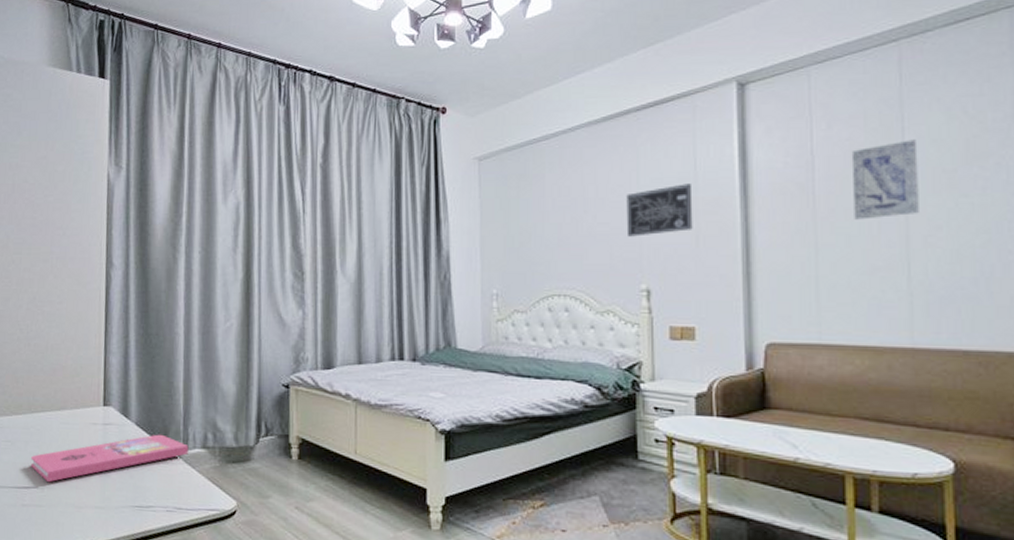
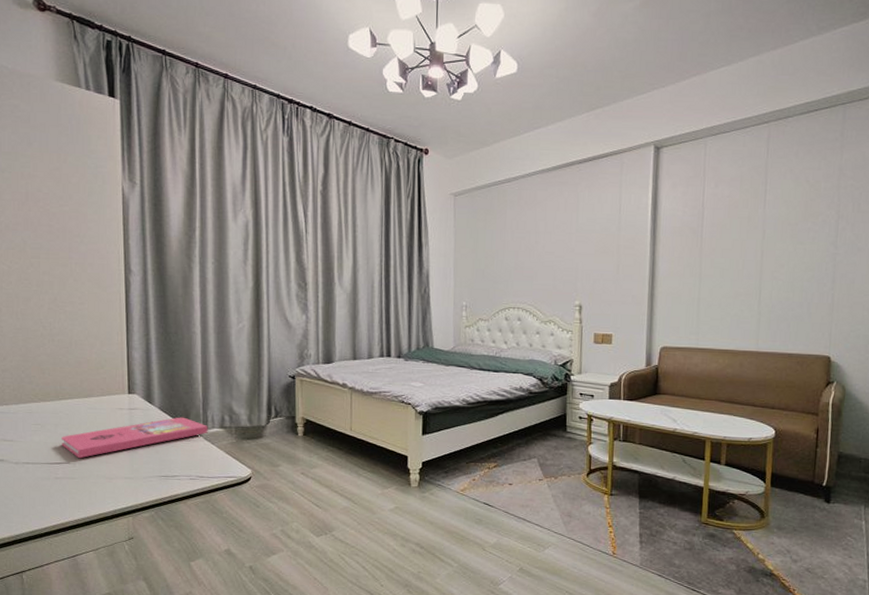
wall art: present [626,183,693,237] -> none [566,224,617,264]
wall art: present [851,139,919,220] -> none [727,199,774,258]

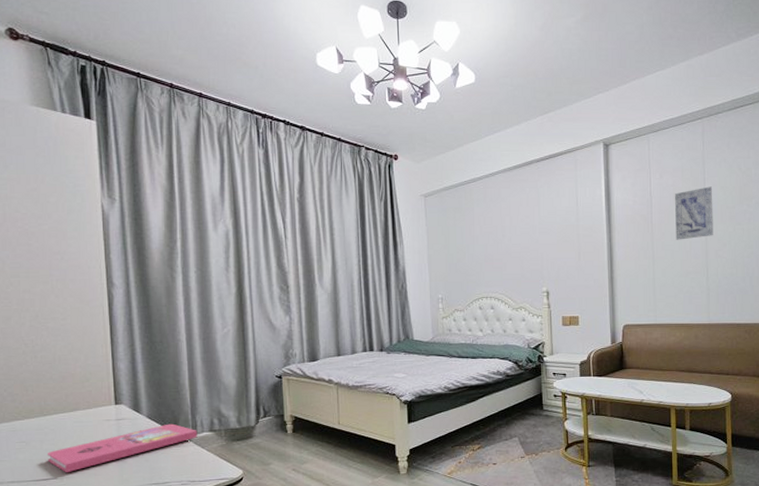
wall art: none [727,199,774,258] -> present [674,186,713,240]

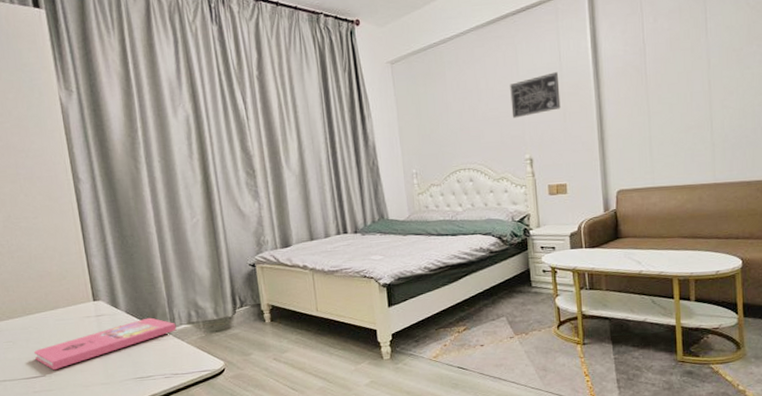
wall art: none [532,215,576,254] -> present [510,72,561,118]
wall art: present [674,186,713,240] -> none [671,27,718,92]

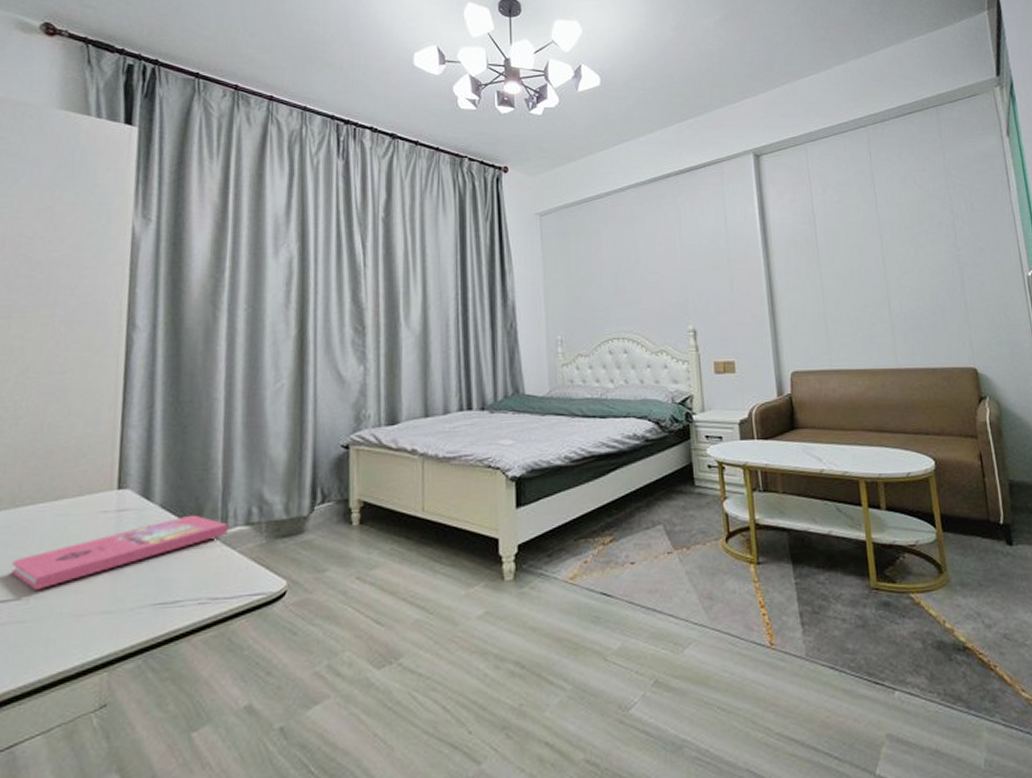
wall art: present [510,72,561,118] -> none [672,237,727,284]

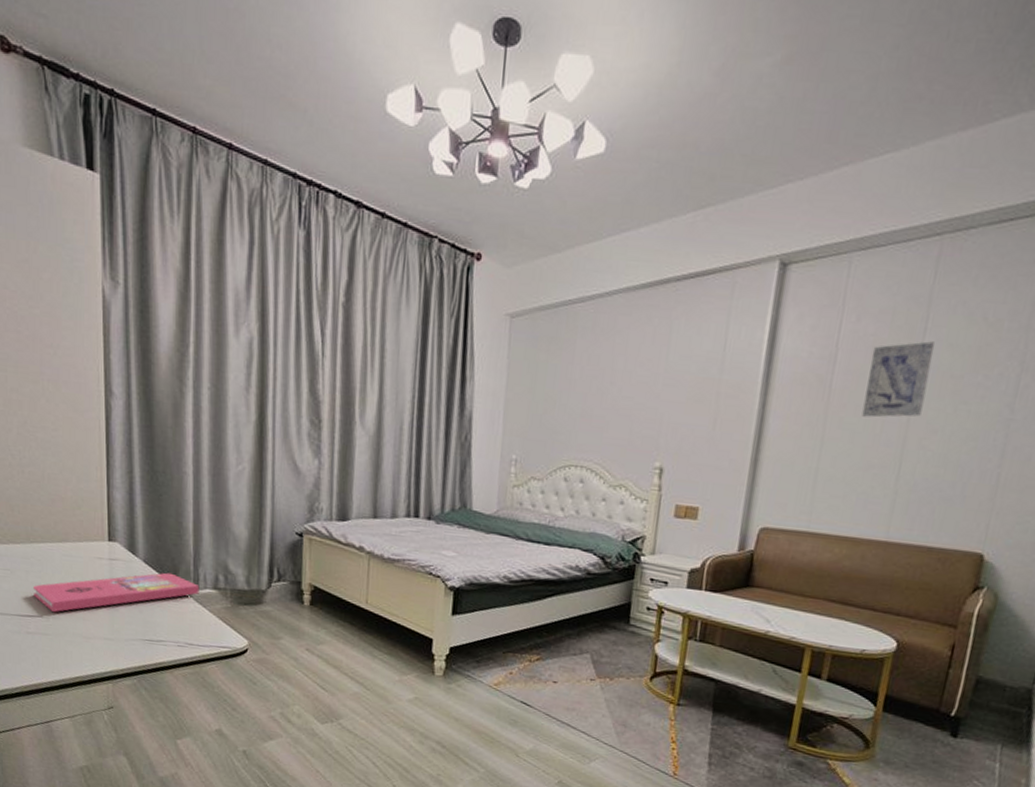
wall art: none [841,203,892,266] -> present [861,341,935,418]

